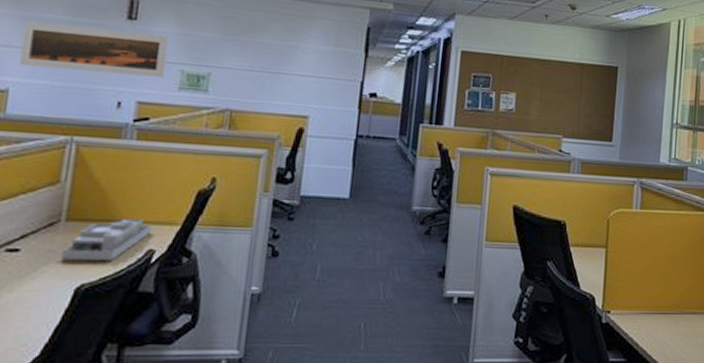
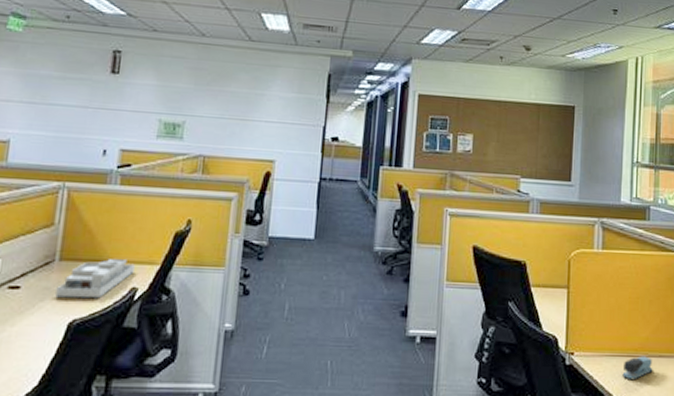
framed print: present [19,21,169,78] -> none [19,77,148,126]
stapler: none [656,313,686,337] -> present [622,356,653,381]

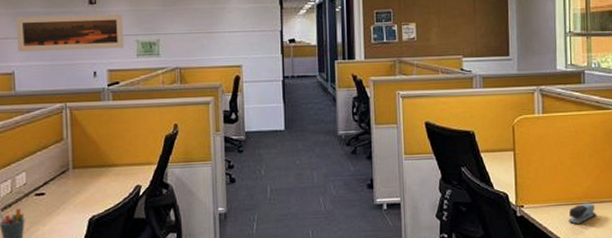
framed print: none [19,77,148,126] -> present [15,13,124,52]
desk organizer: present [55,259,135,299] -> none [74,163,136,199]

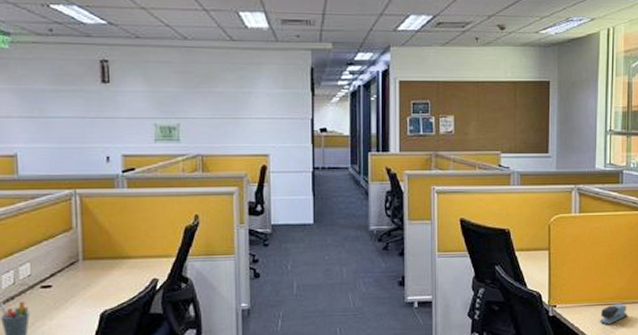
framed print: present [15,13,124,52] -> none [18,93,141,132]

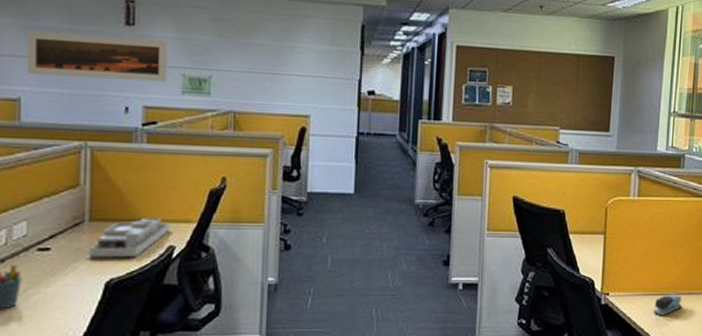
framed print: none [18,93,141,132] -> present [26,30,168,82]
desk organizer: none [85,255,152,293] -> present [89,218,170,258]

